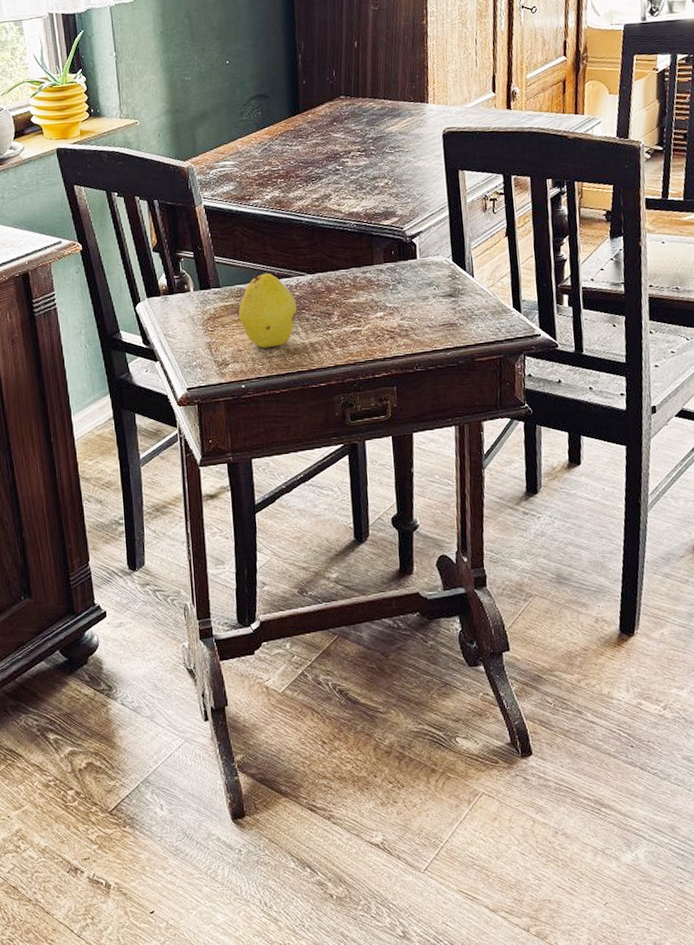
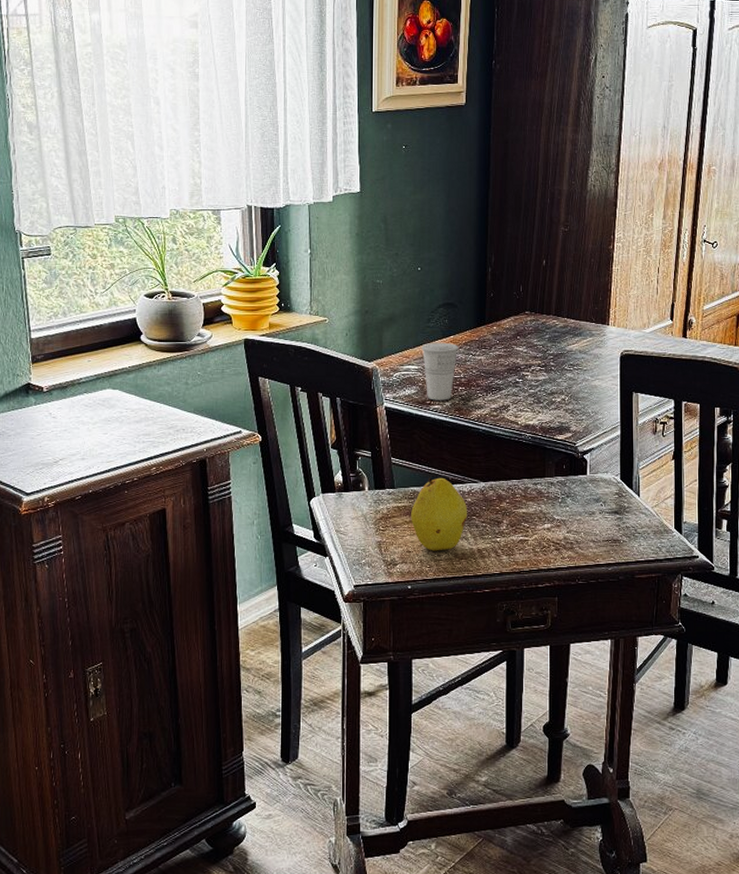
cup: none [236,134,274,195] -> present [421,342,459,400]

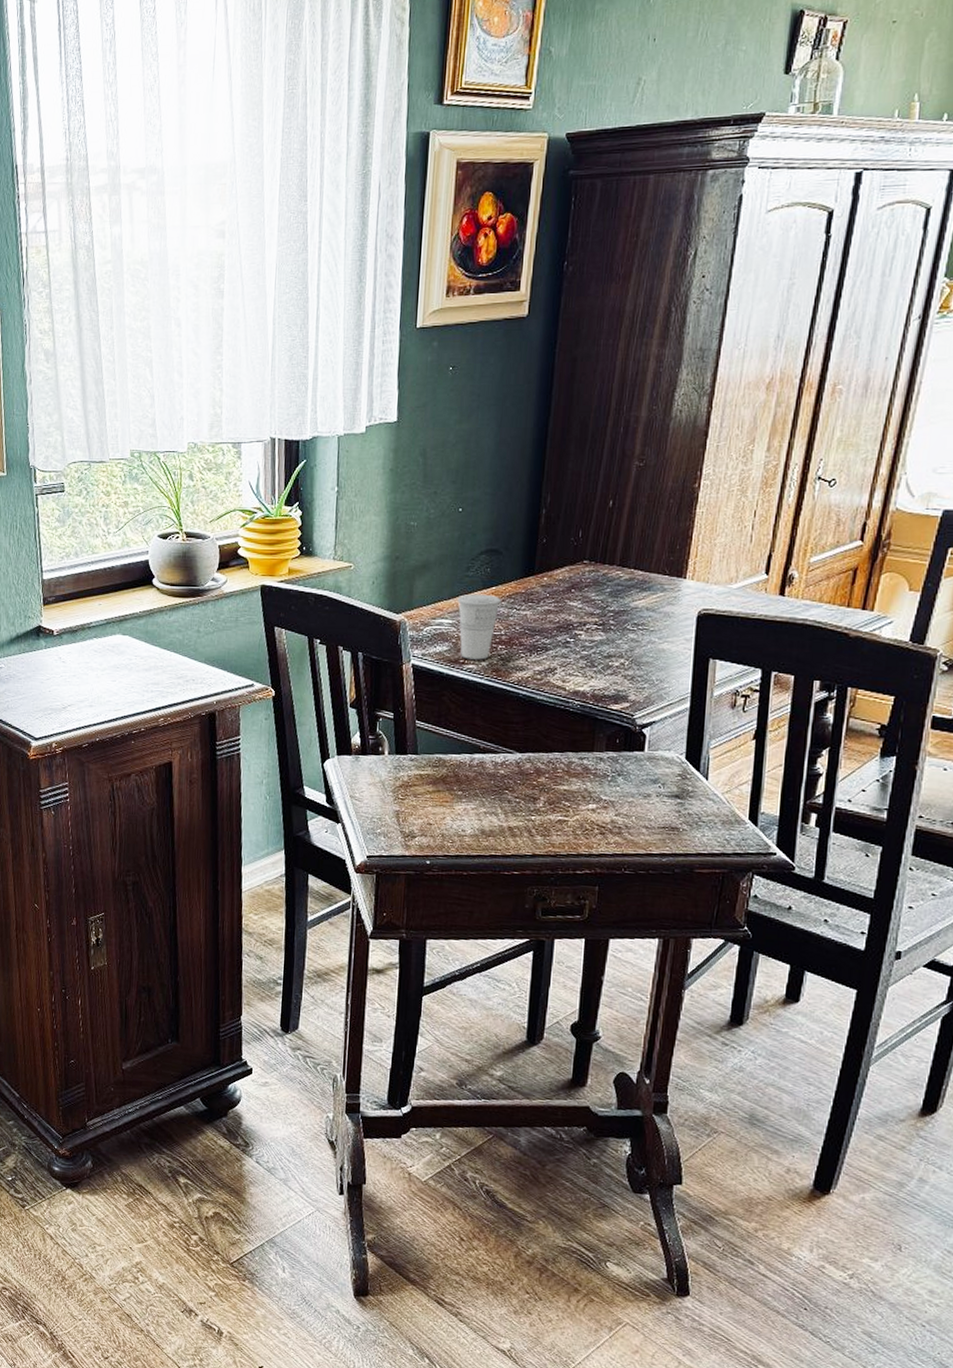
fruit: present [411,477,468,551] -> none [434,744,500,826]

